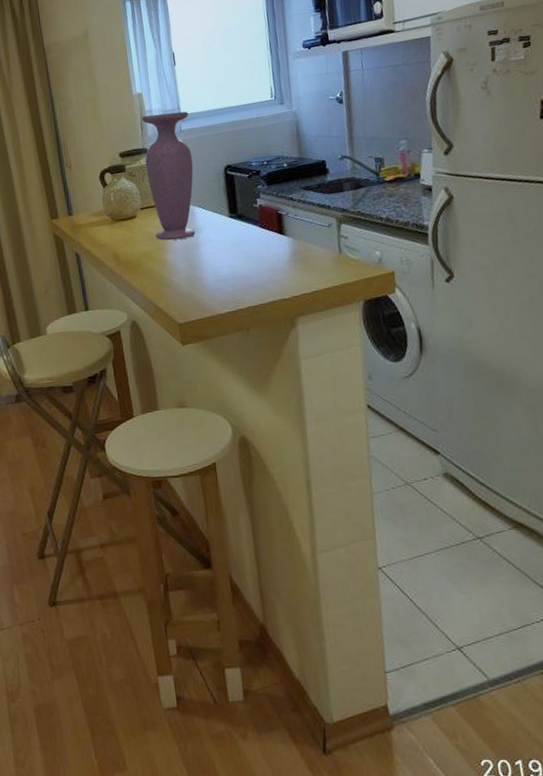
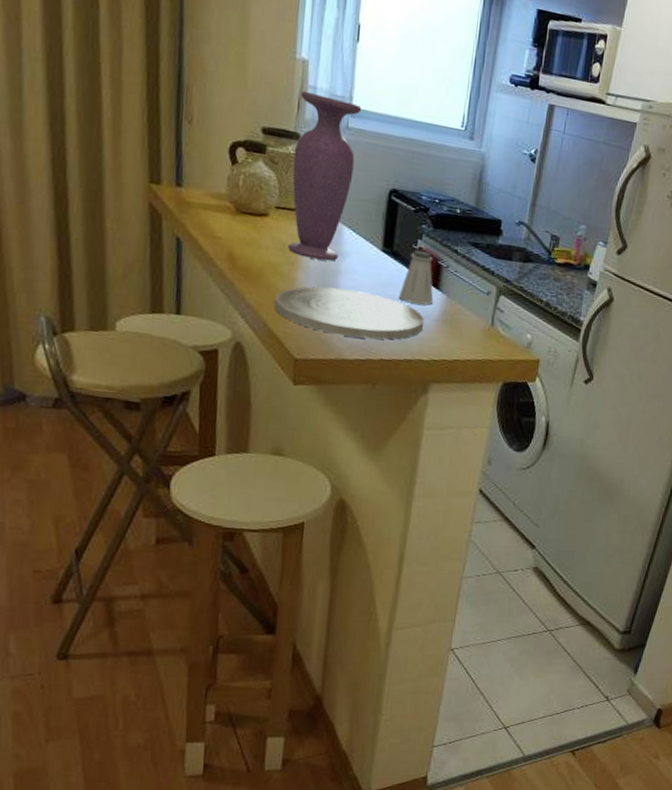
plate: none [153,254,279,296] -> present [274,286,425,340]
saltshaker: none [251,207,282,253] -> present [398,250,434,305]

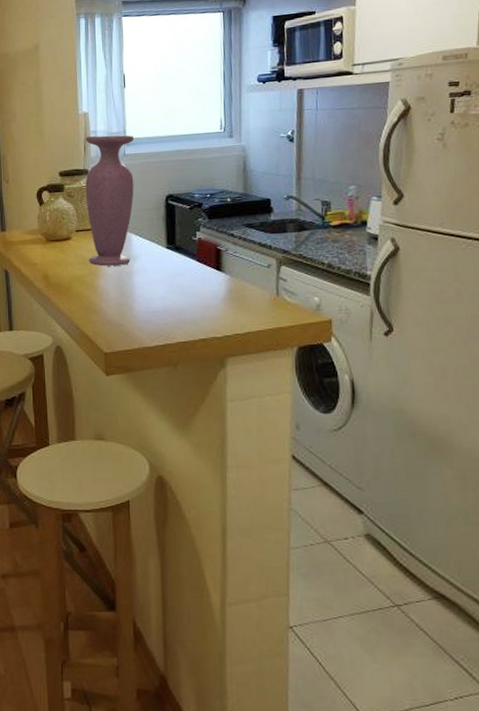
plate: present [274,286,425,340] -> none [83,286,213,327]
saltshaker: present [398,250,434,305] -> none [186,240,218,288]

